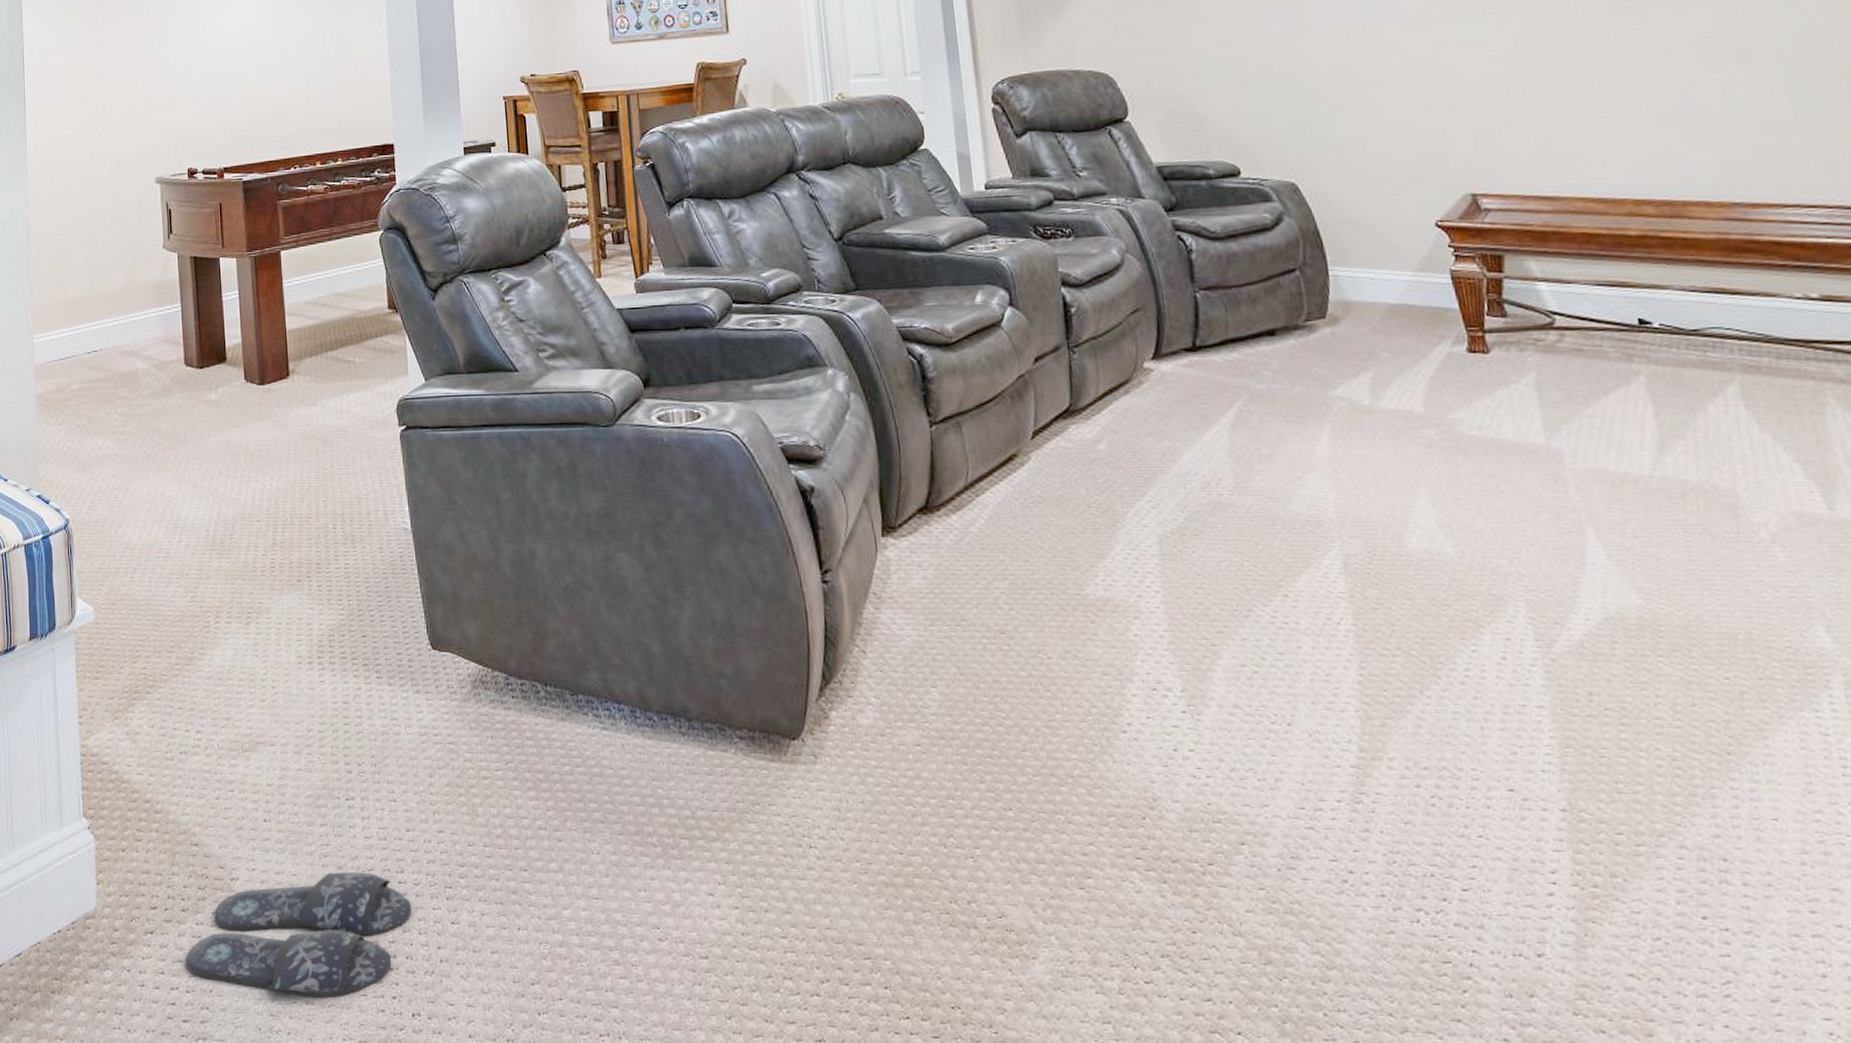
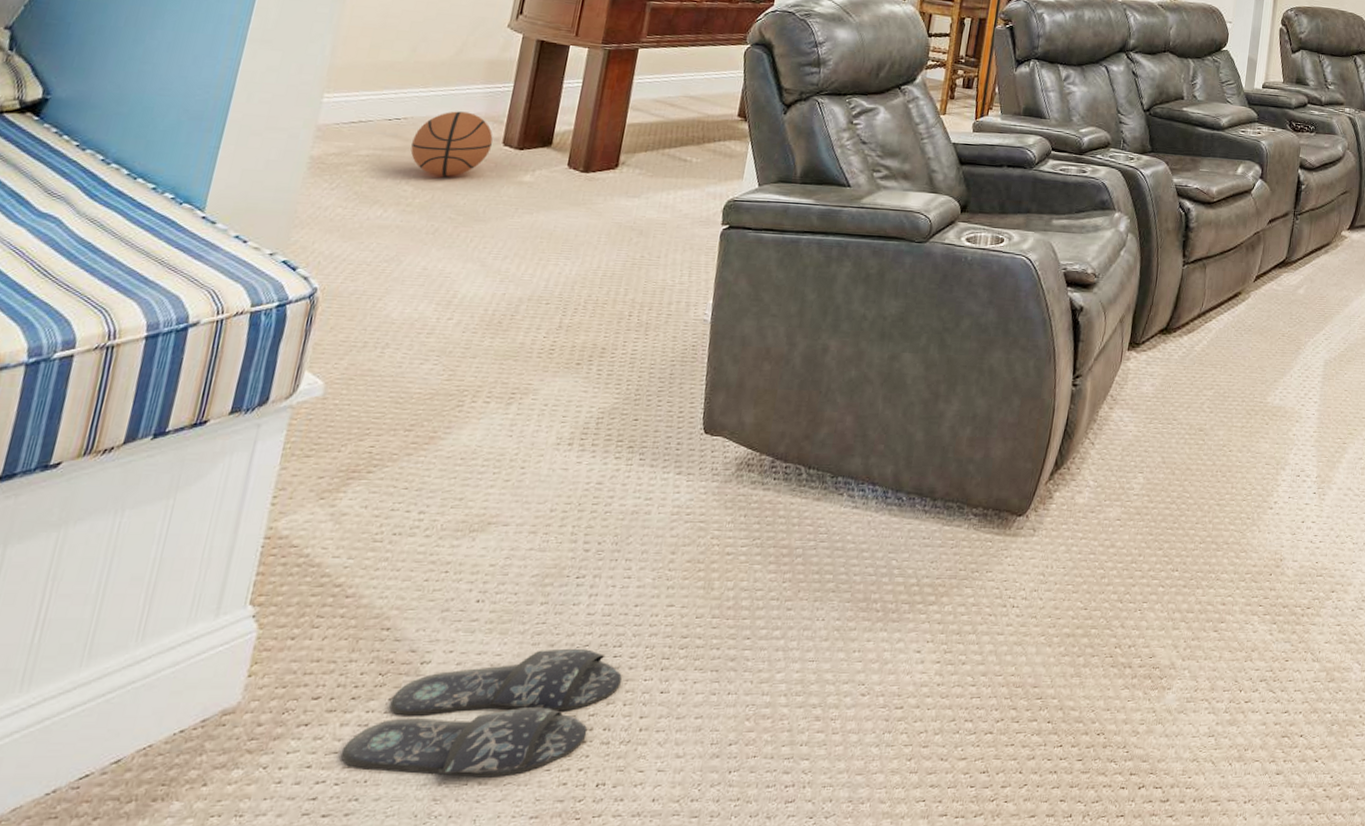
basketball: none [111,337,176,403] -> present [410,111,493,177]

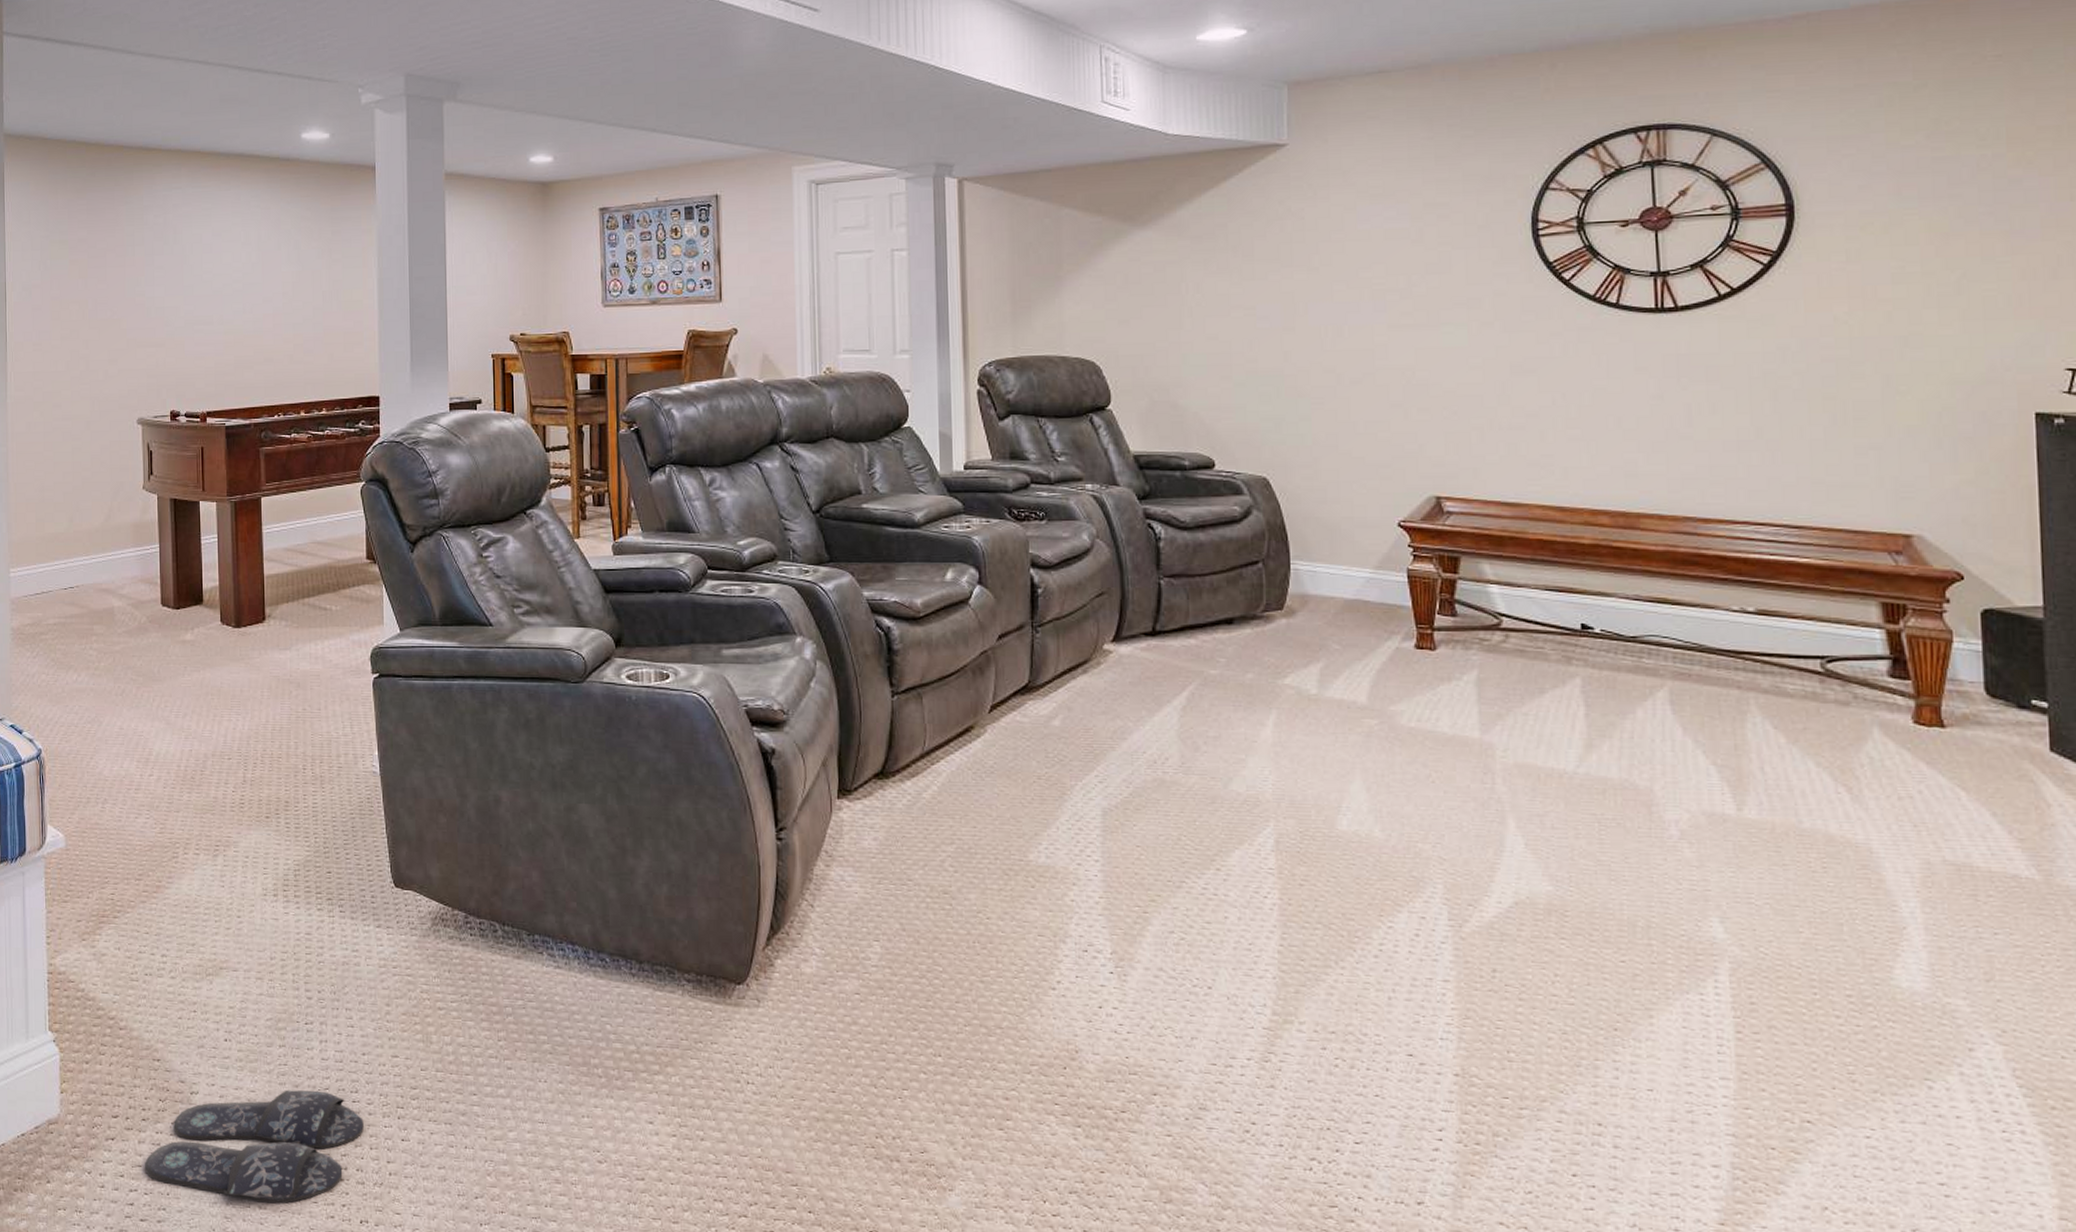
basketball: present [410,111,493,177] -> none [87,576,152,640]

